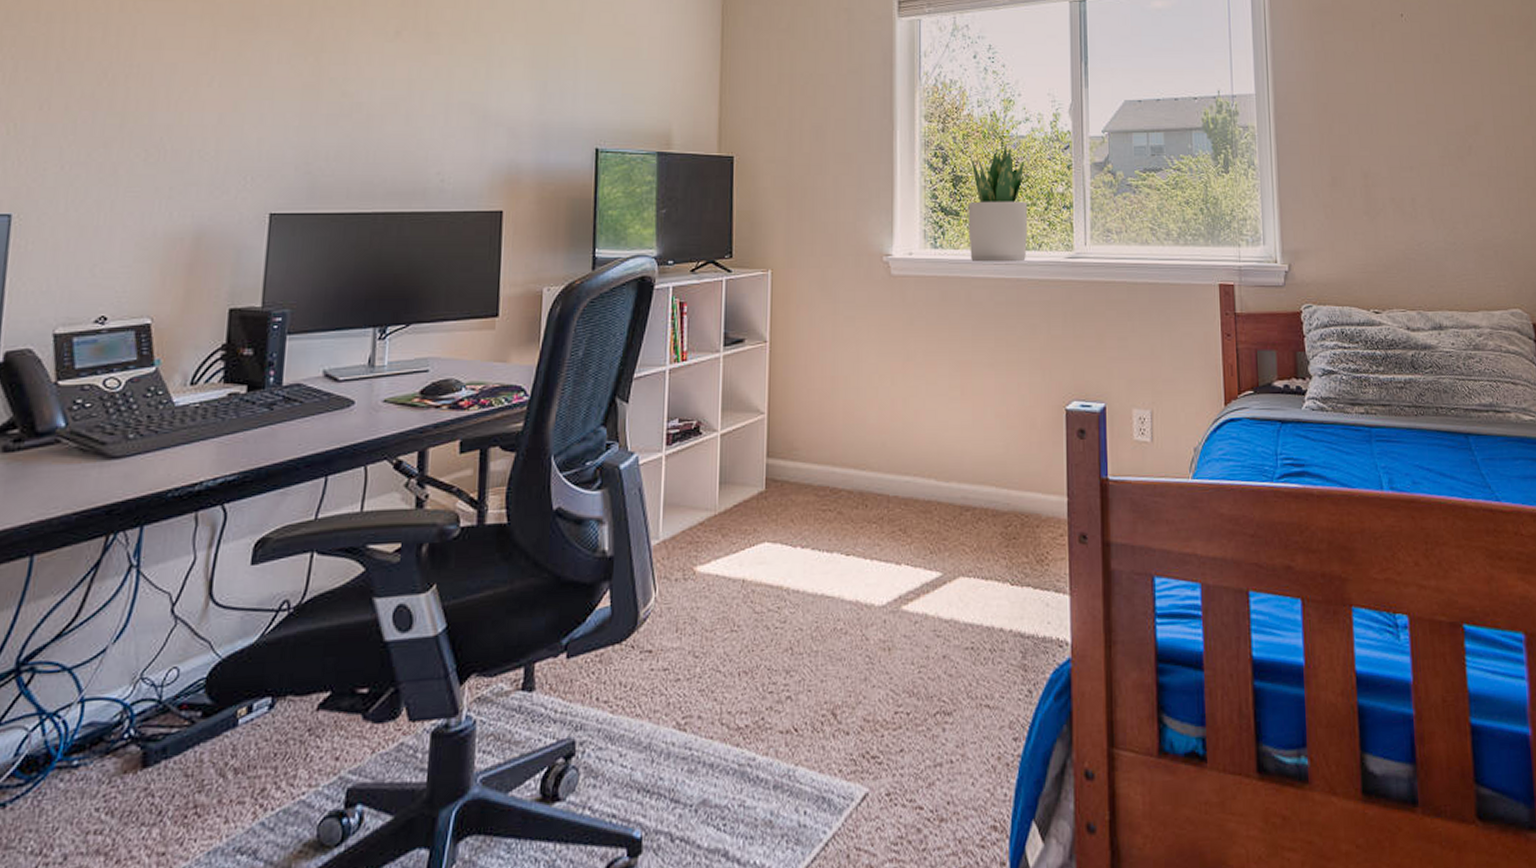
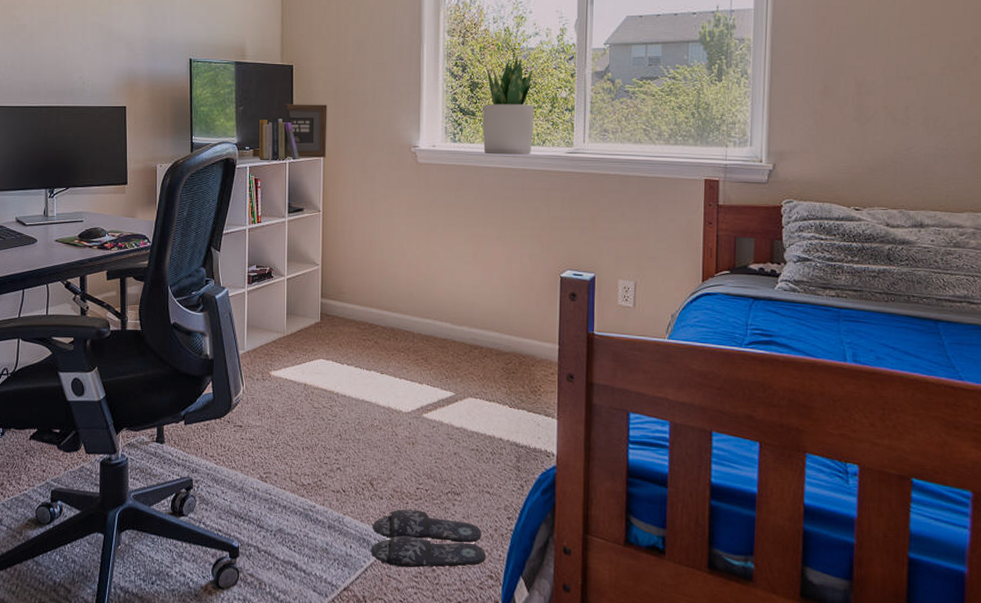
picture frame: none [677,204,777,275] -> present [252,104,328,158]
books: none [685,224,740,278] -> present [258,119,299,161]
slippers: none [833,744,987,833] -> present [370,509,486,568]

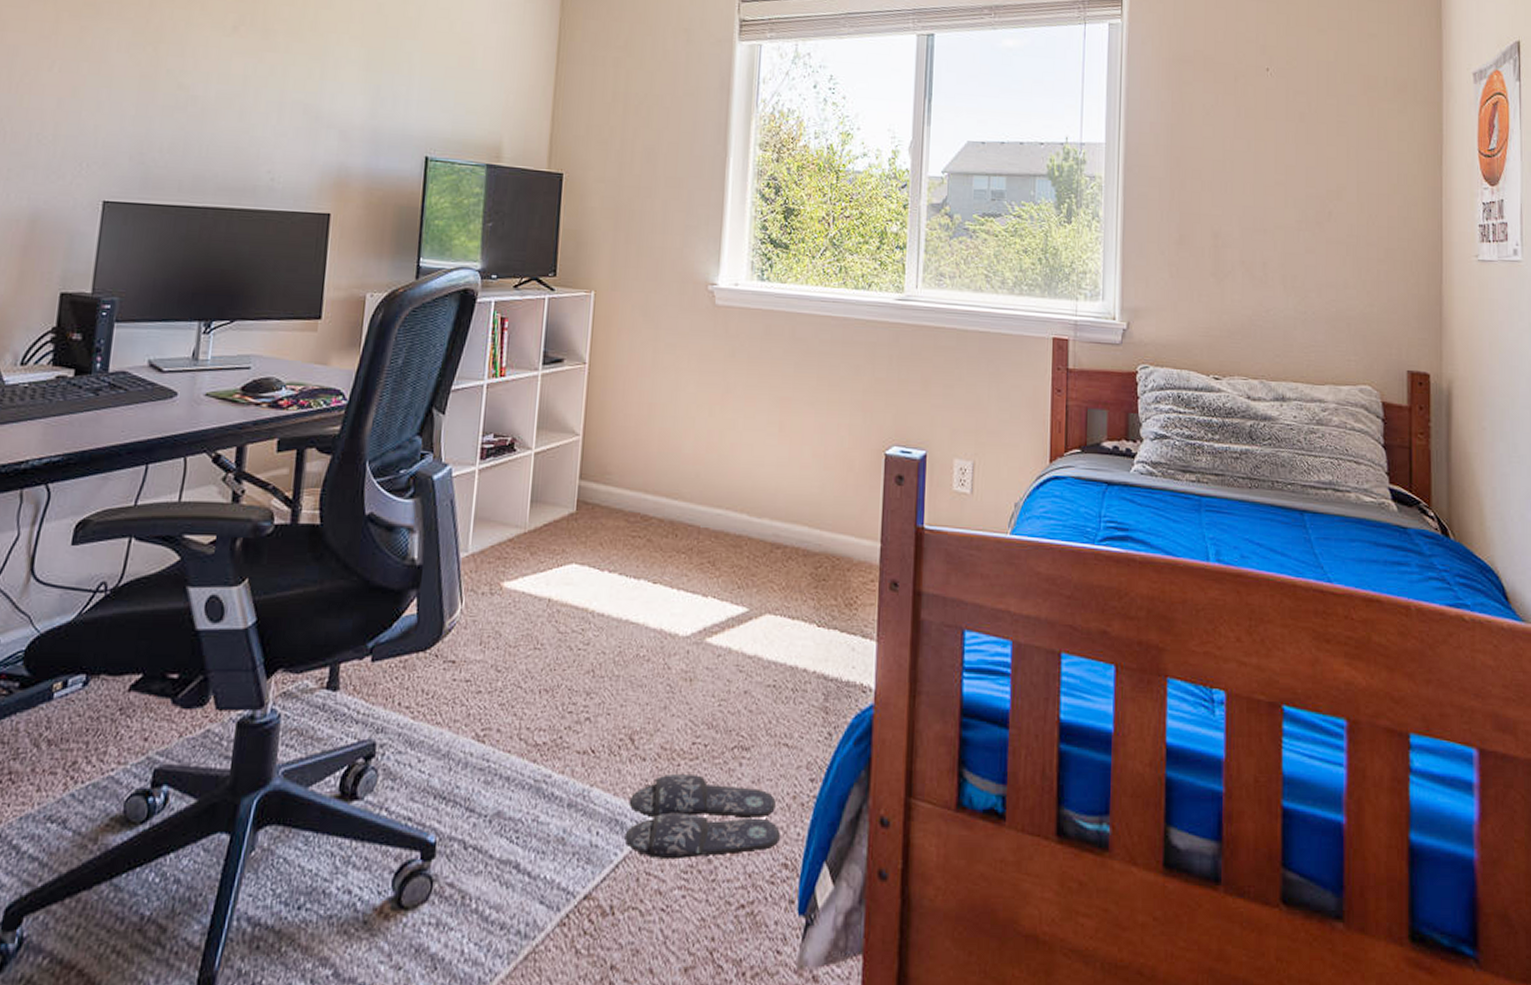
picture frame: present [252,104,328,158] -> none [500,222,605,294]
books: present [258,119,299,161] -> none [508,240,563,296]
planter: present [482,55,535,155] -> none [796,178,862,301]

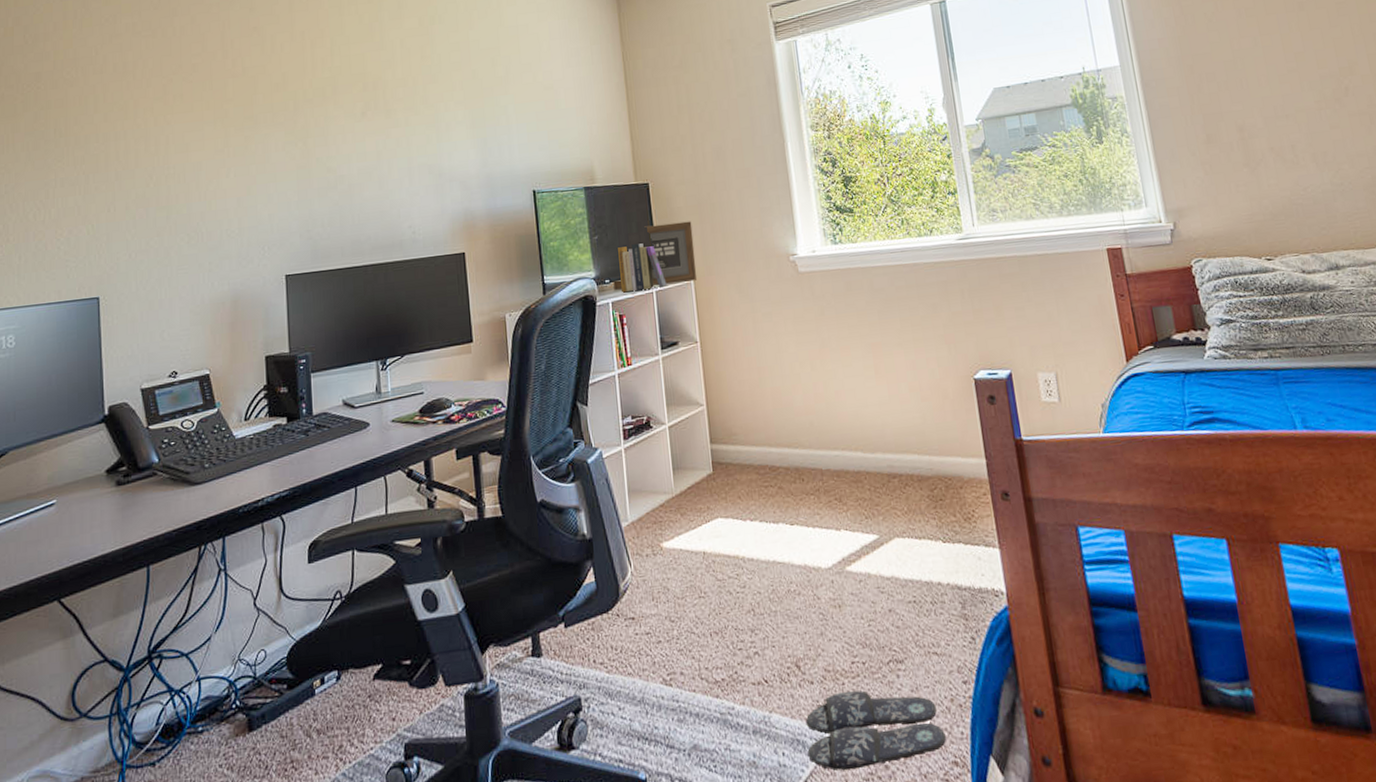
picture frame: none [500,222,605,294] -> present [613,221,698,291]
books: none [508,240,563,296] -> present [618,243,667,293]

